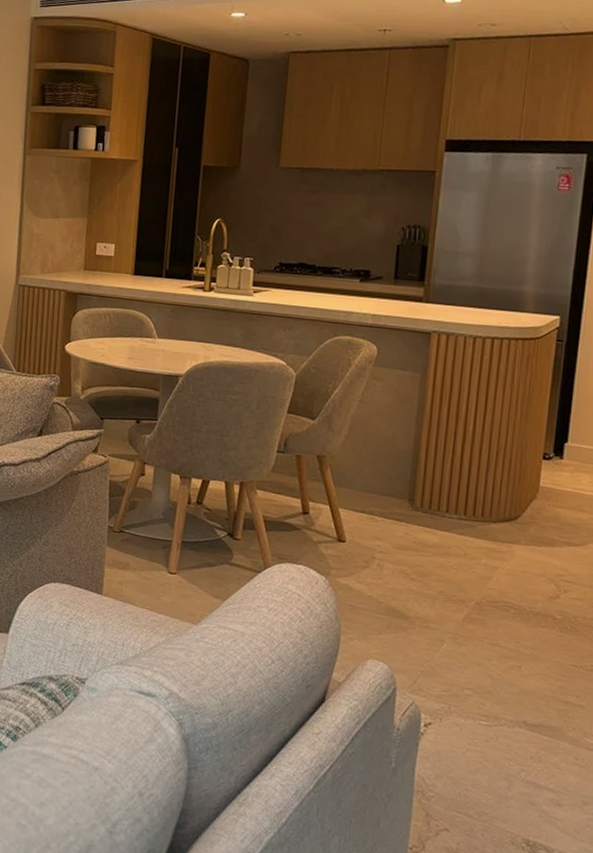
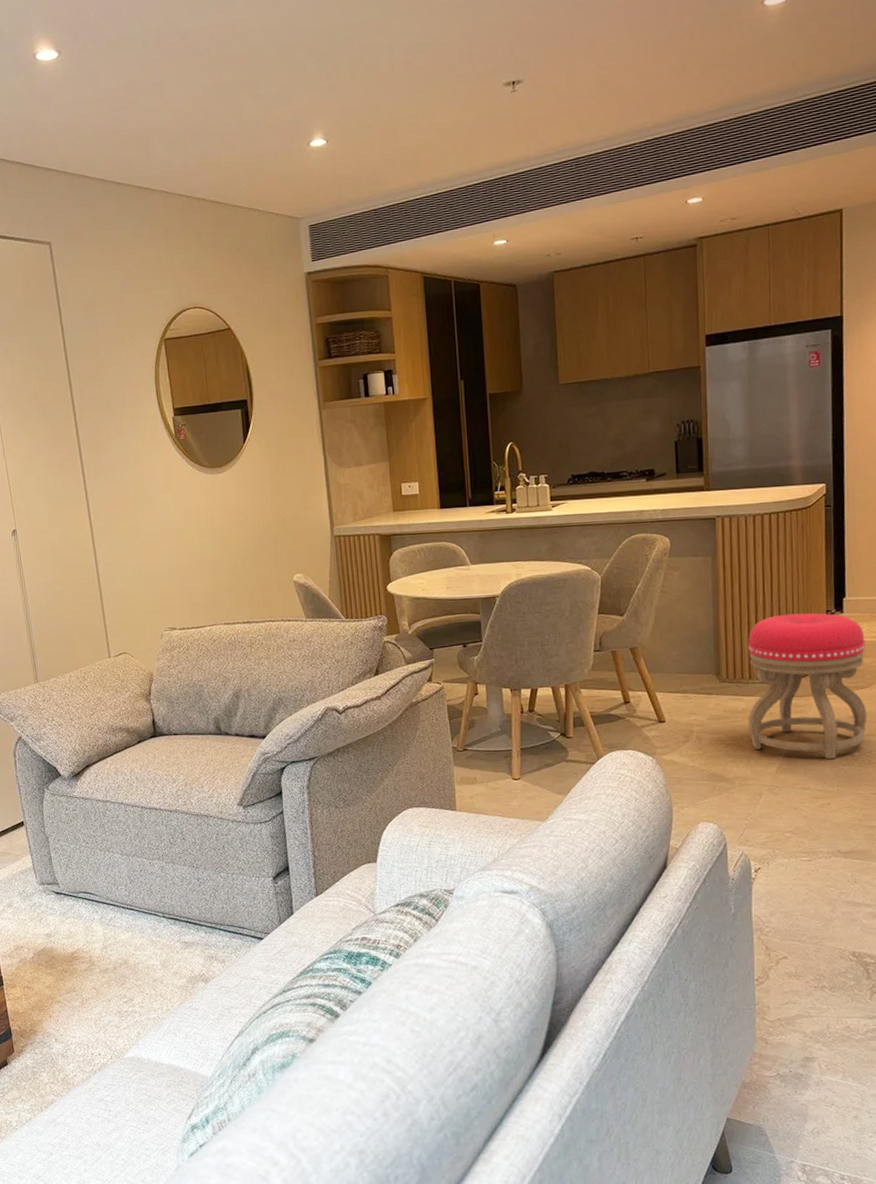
stool: none [438,448,585,618] -> present [747,613,867,759]

